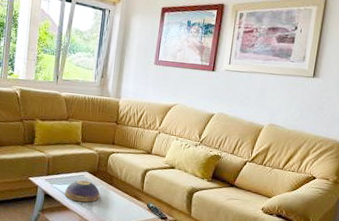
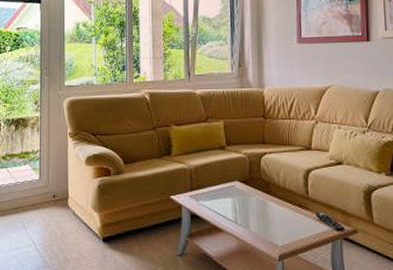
decorative bowl: present [65,180,100,203] -> none [214,192,257,220]

